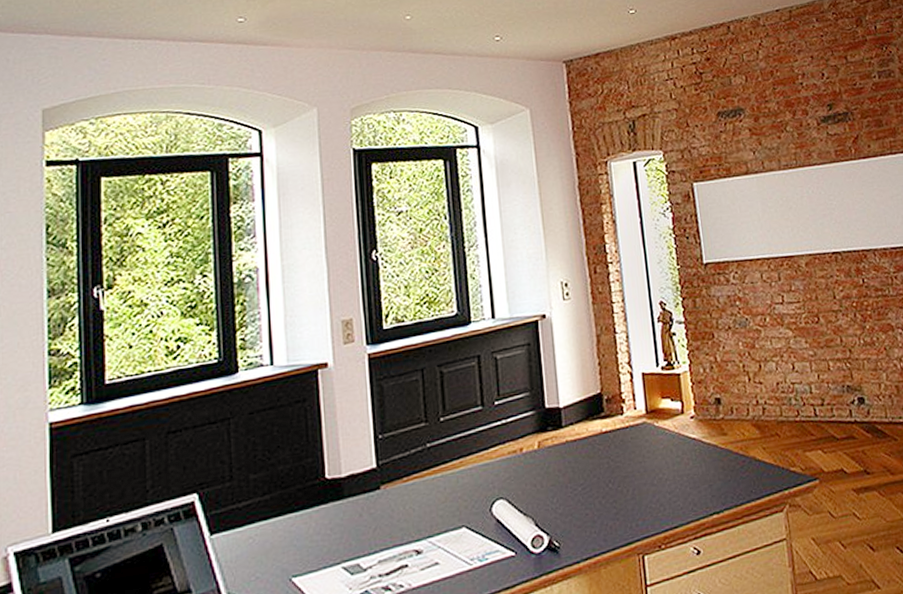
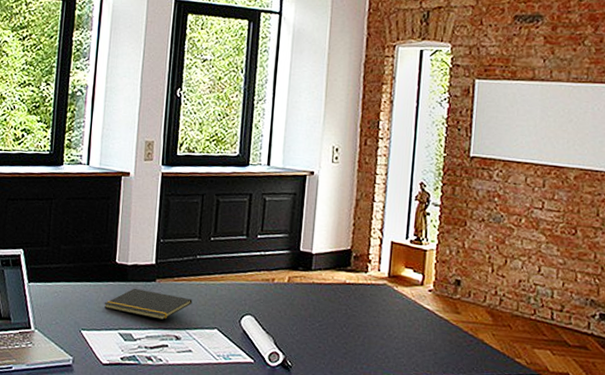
notepad: none [317,498,430,541] -> present [104,288,193,320]

